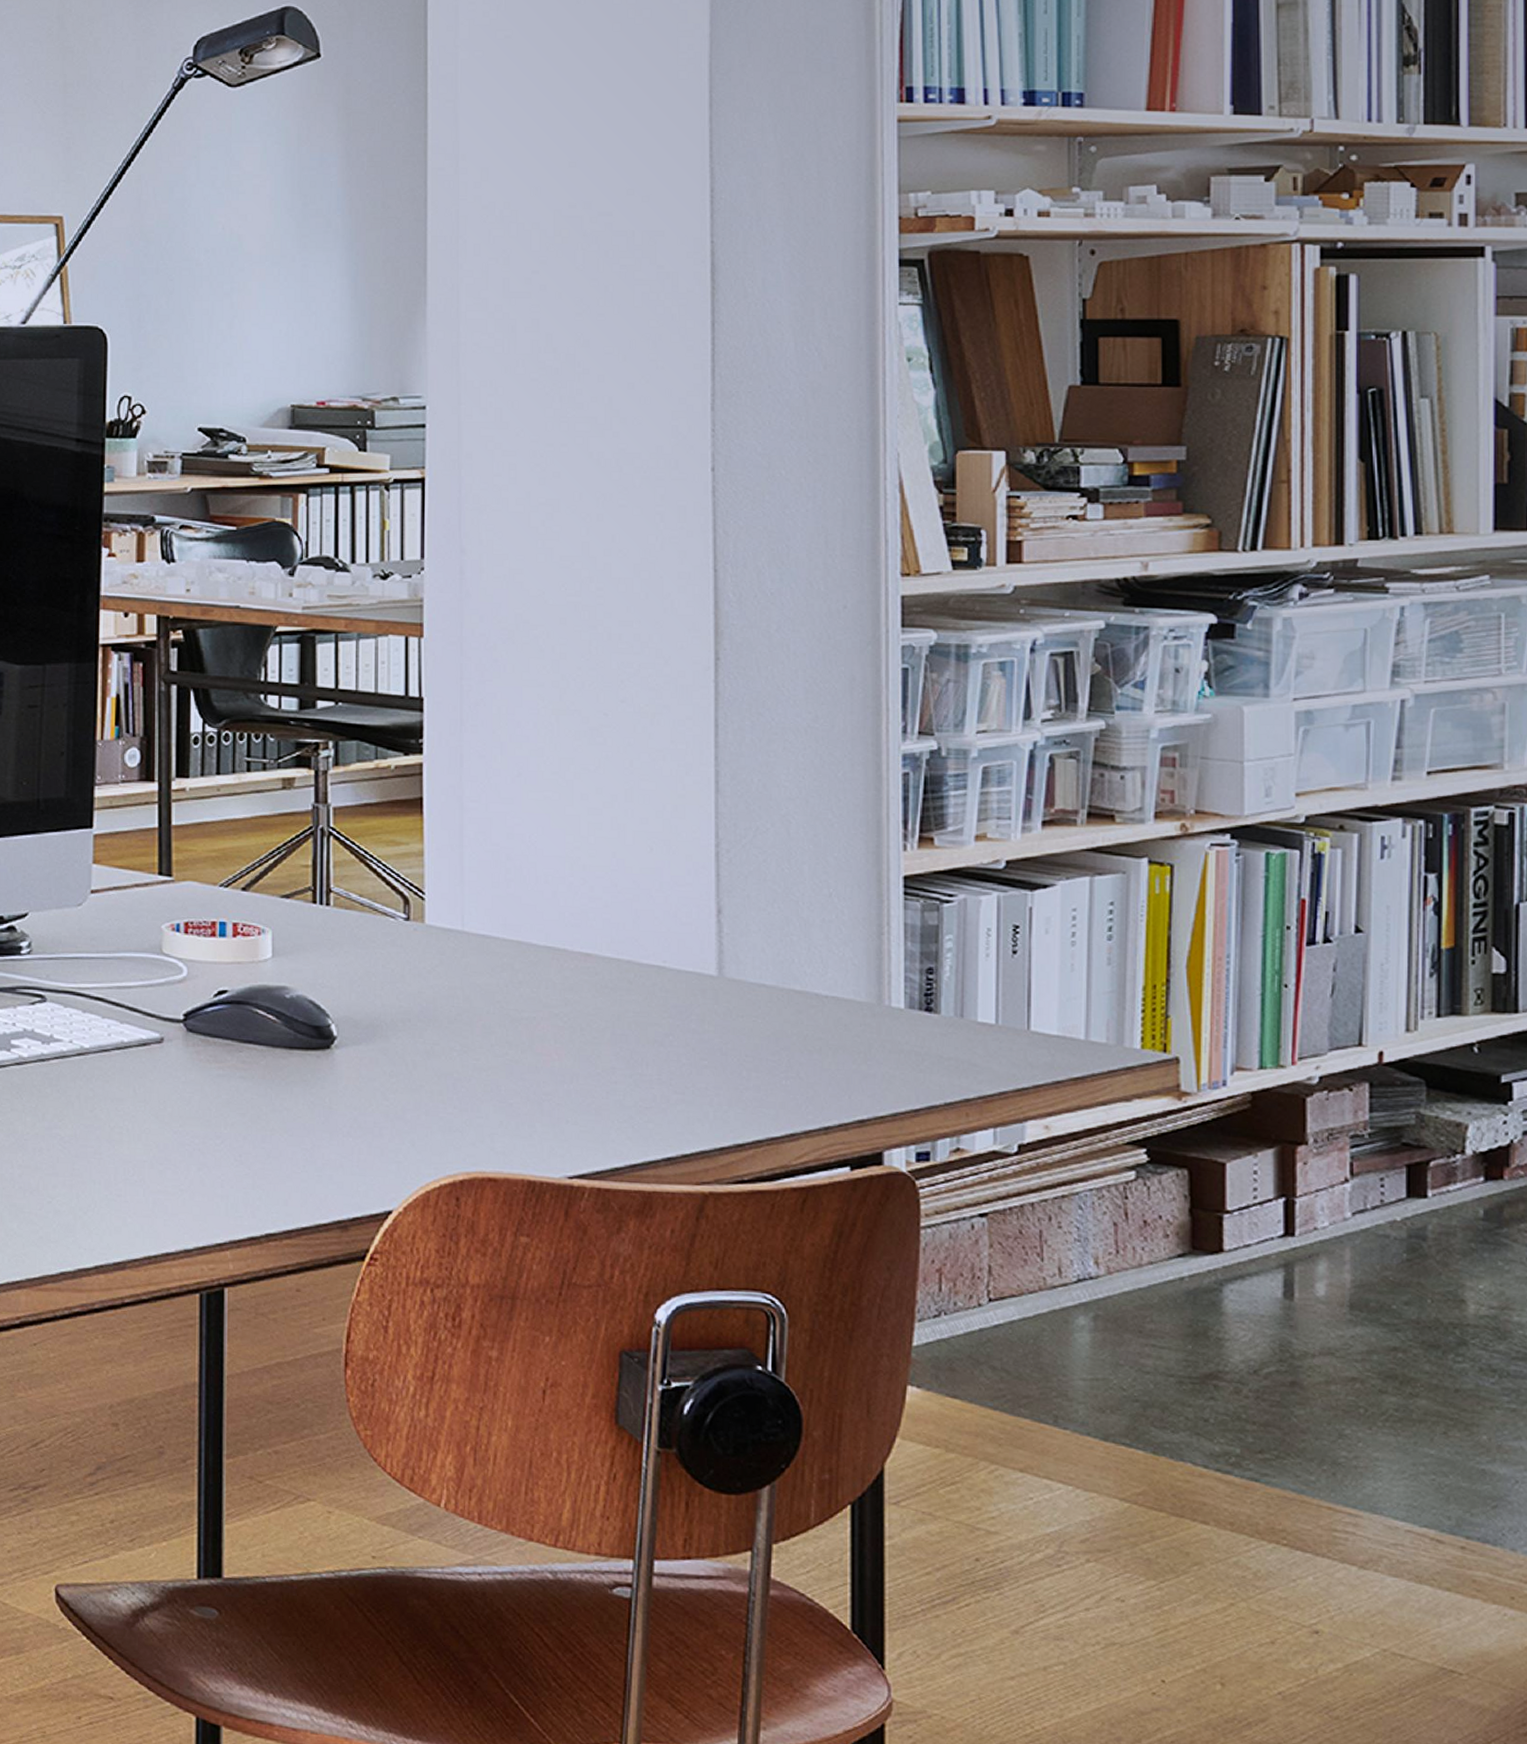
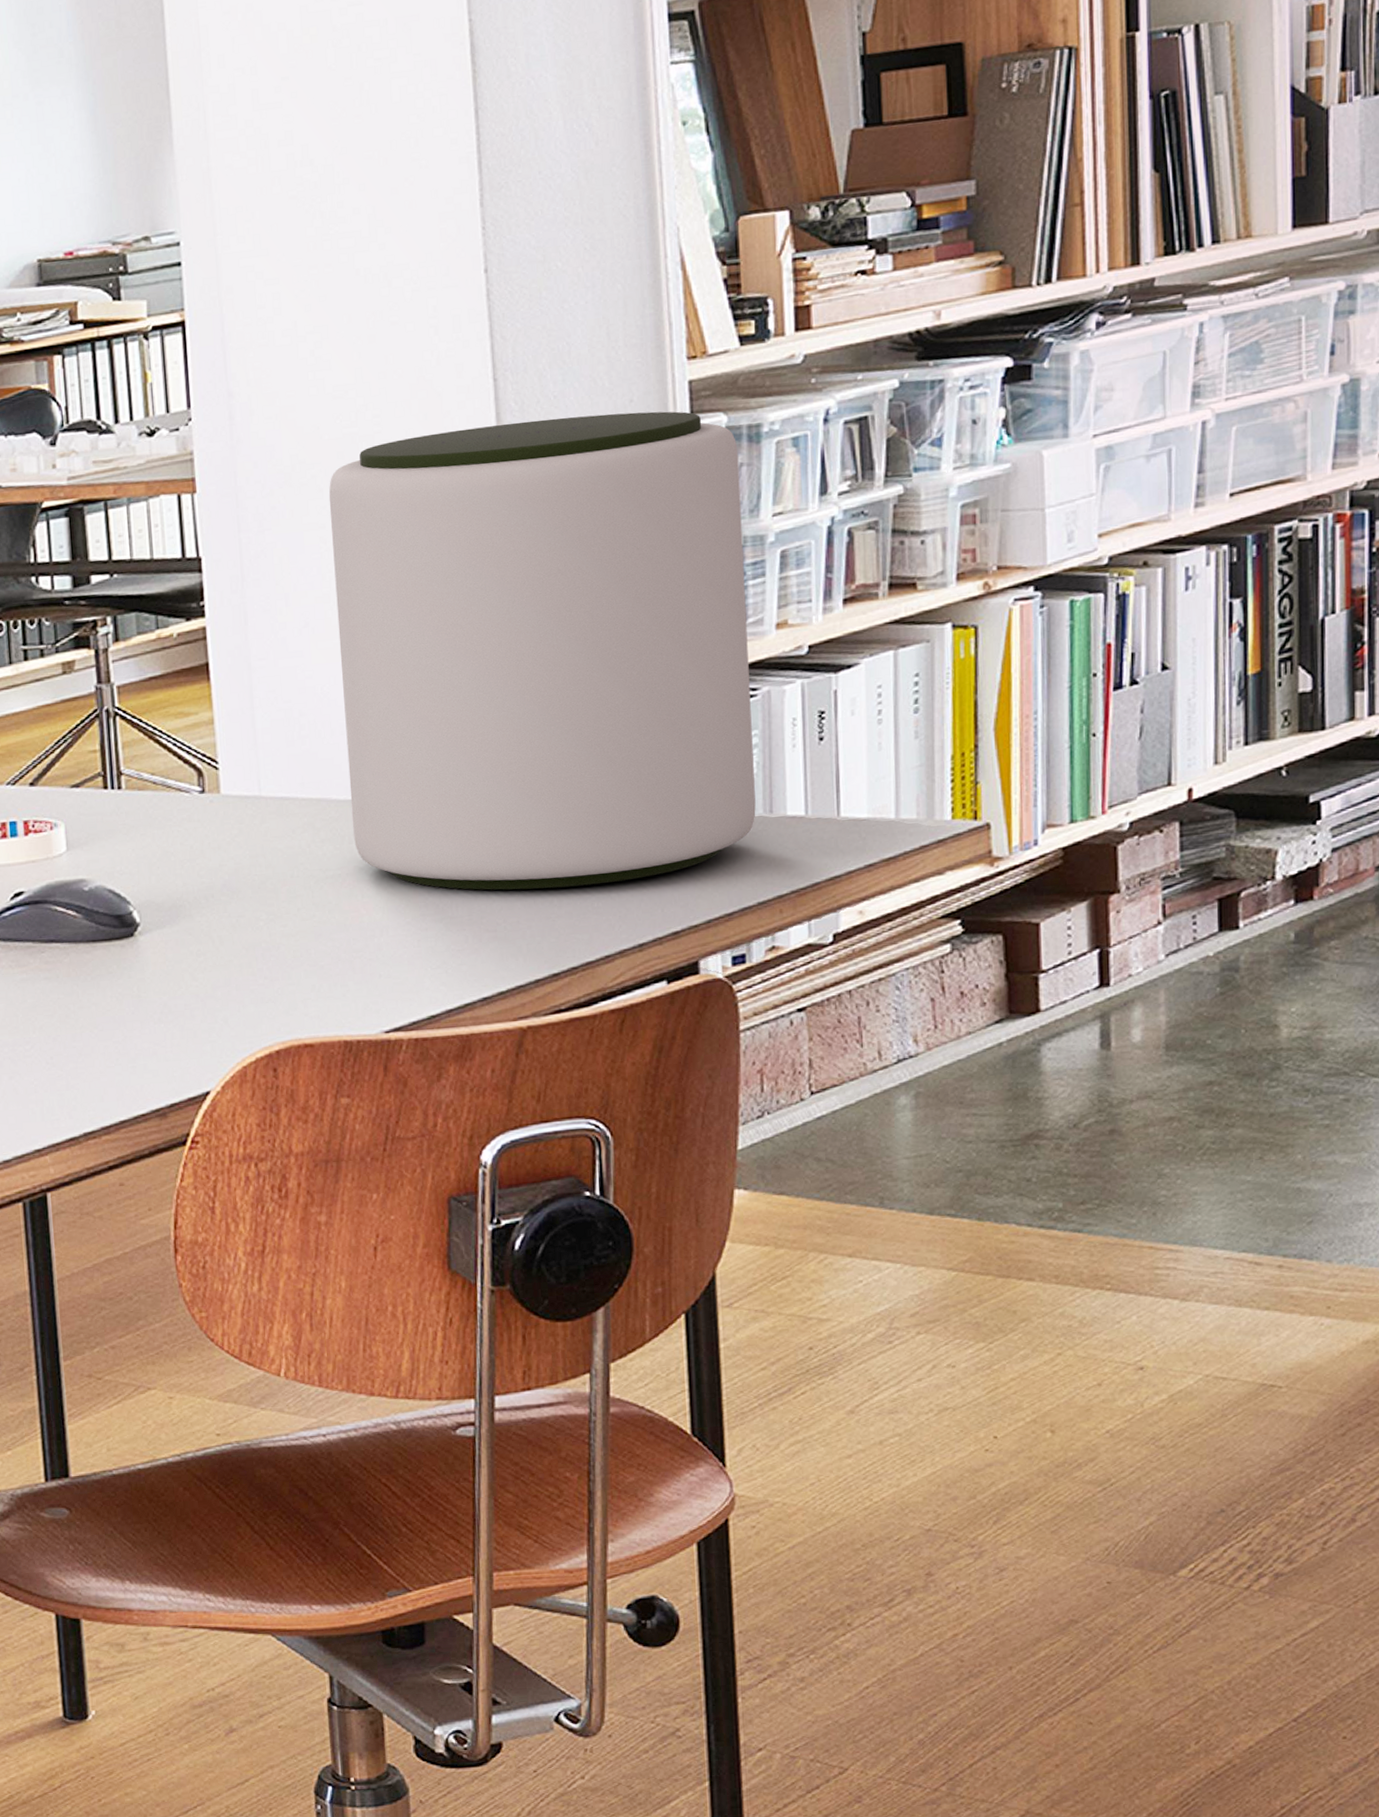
plant pot: none [549,612,947,1063] -> present [328,411,756,891]

